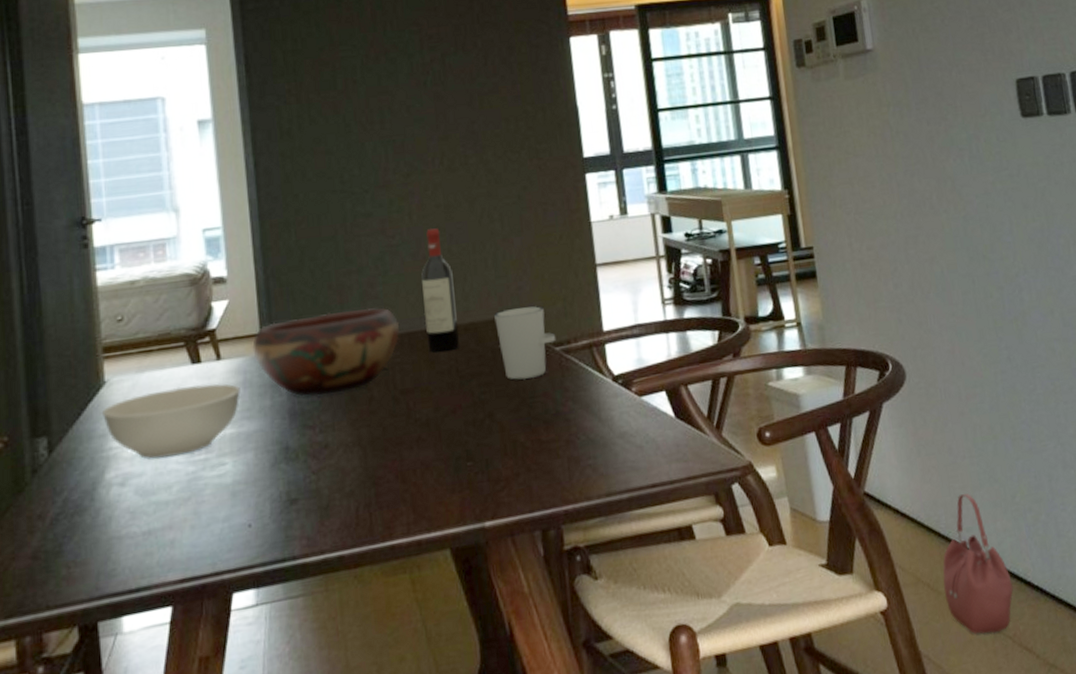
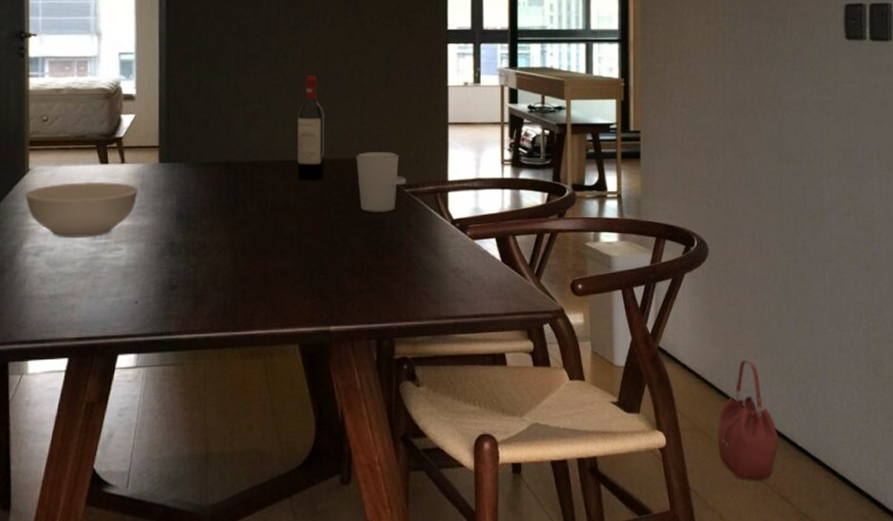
decorative bowl: present [252,308,400,397] -> none [151,135,275,204]

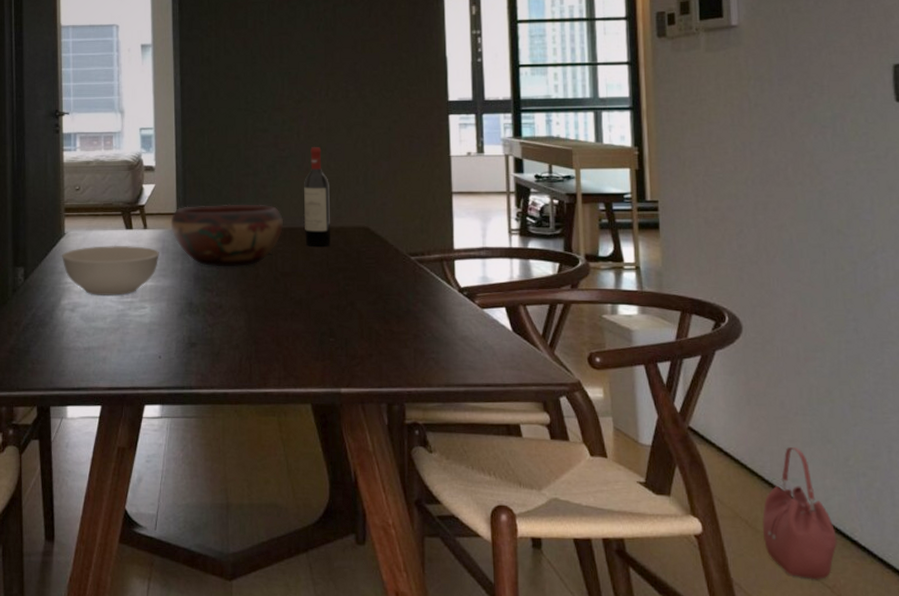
decorative bowl: none [151,135,275,204] -> present [170,204,283,267]
cup: present [356,151,407,212] -> none [361,219,412,279]

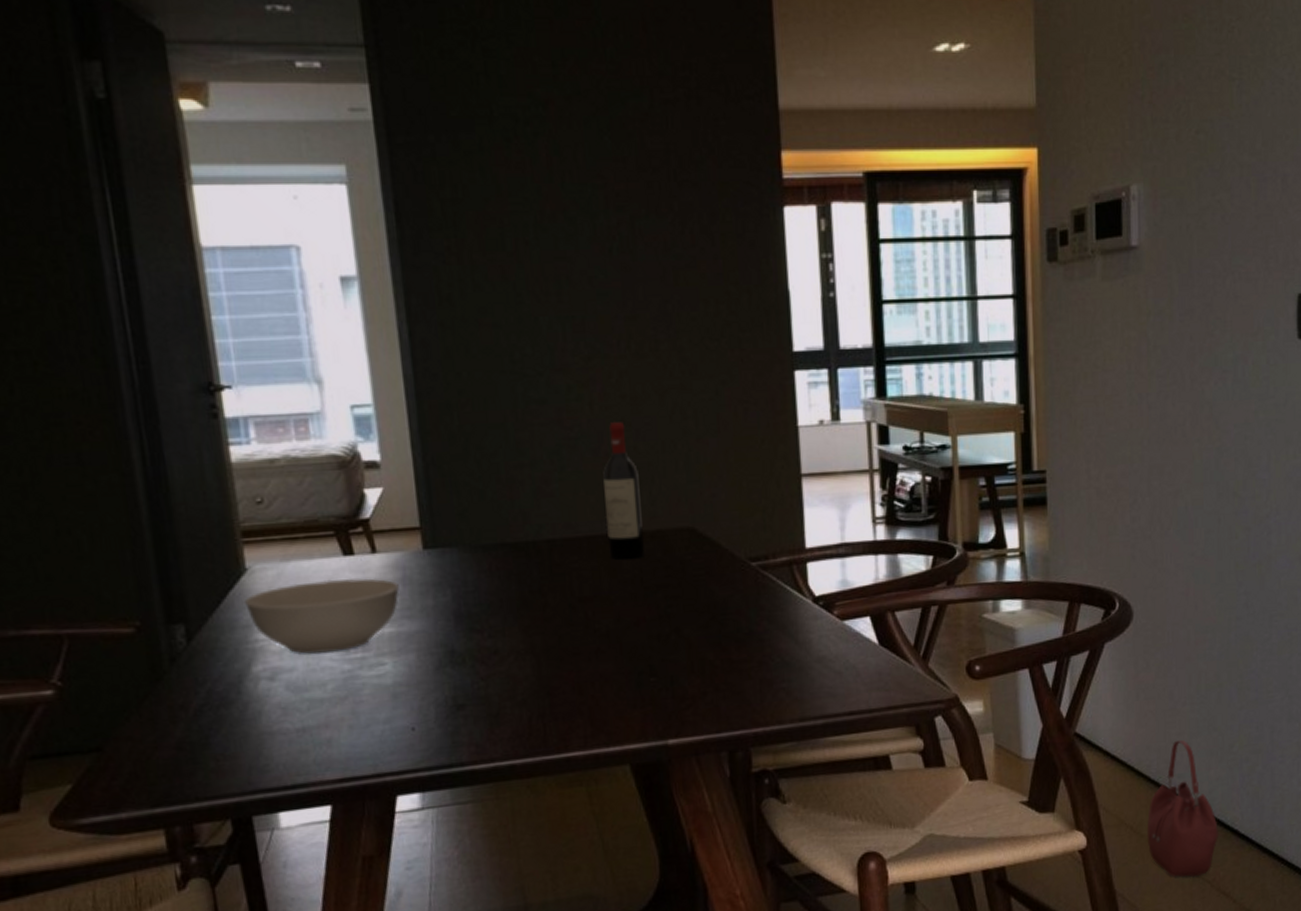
decorative bowl: present [170,204,283,267] -> none [411,506,578,599]

